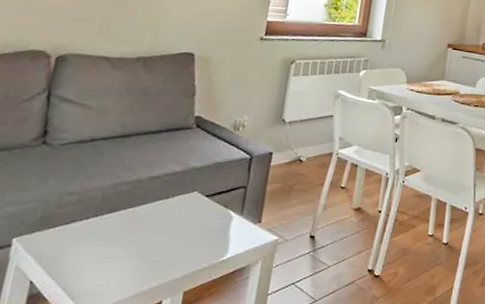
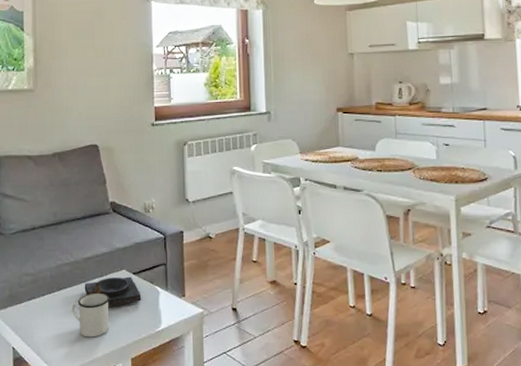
mug: none [120,216,172,268] -> present [71,292,109,338]
decorative bowl: none [142,199,211,233] -> present [84,276,142,306]

